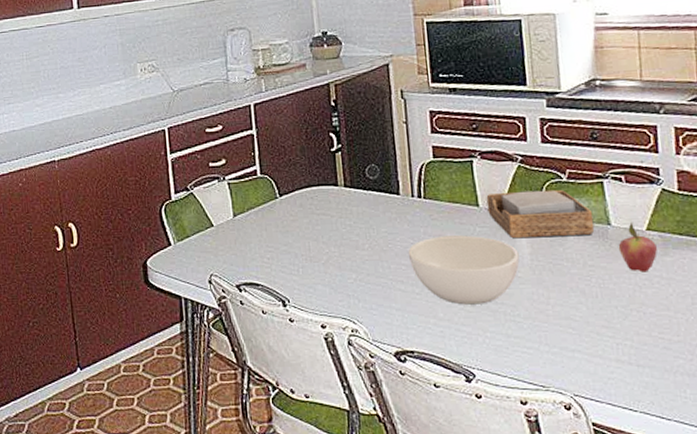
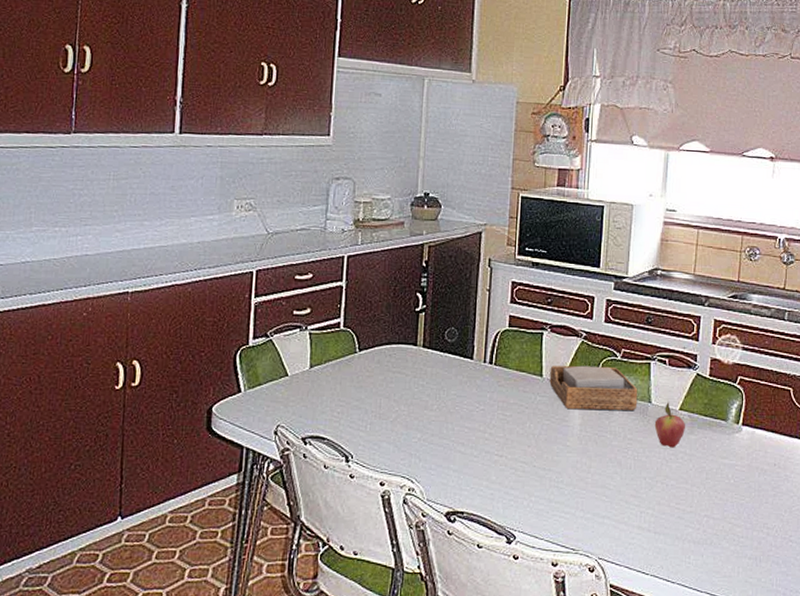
bowl: present [408,235,520,305] -> none [472,402,570,470]

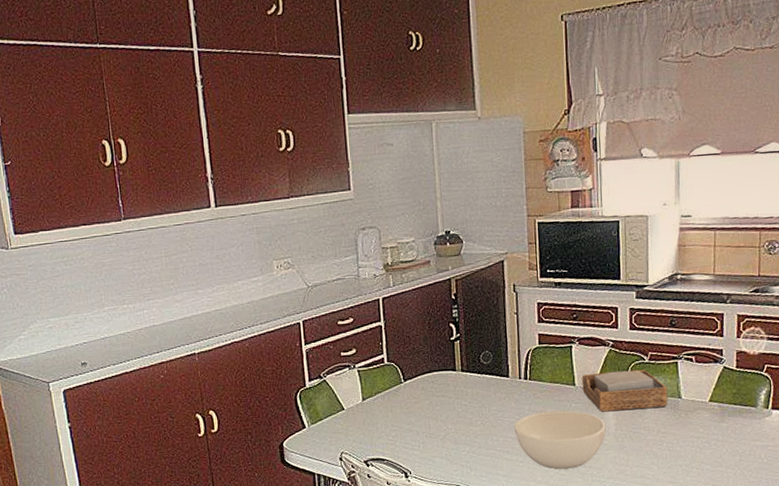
bowl: none [472,402,570,470] -> present [514,410,606,470]
fruit: present [654,401,685,448] -> none [686,395,716,437]

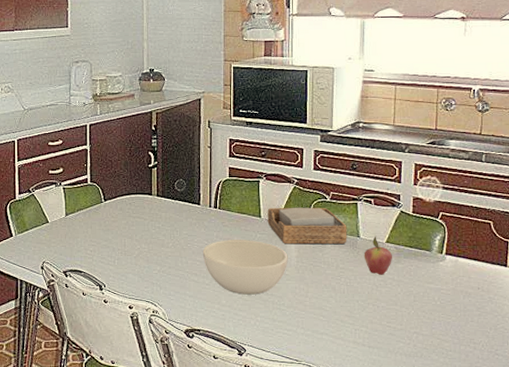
fruit: none [686,395,716,437] -> present [364,235,392,275]

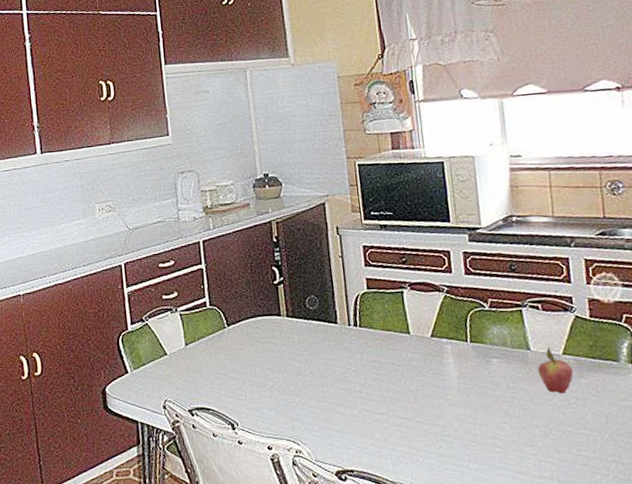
bowl: present [202,240,288,295] -> none [346,360,449,426]
napkin holder: present [267,207,347,245] -> none [416,317,516,364]

